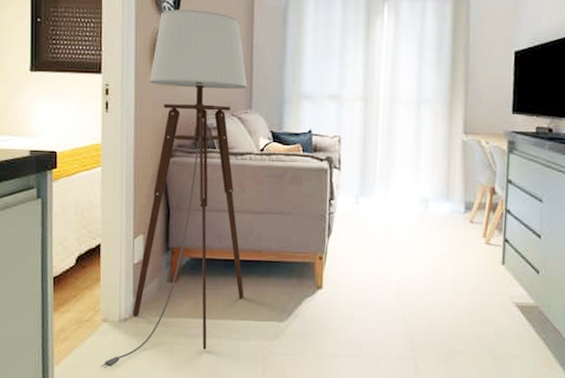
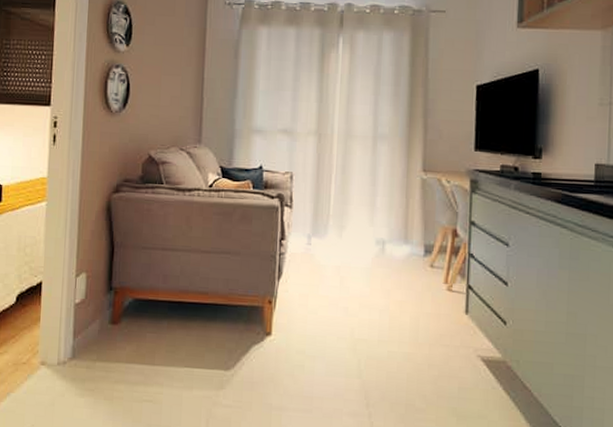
floor lamp: present [100,9,248,369] -> none [36,42,197,416]

